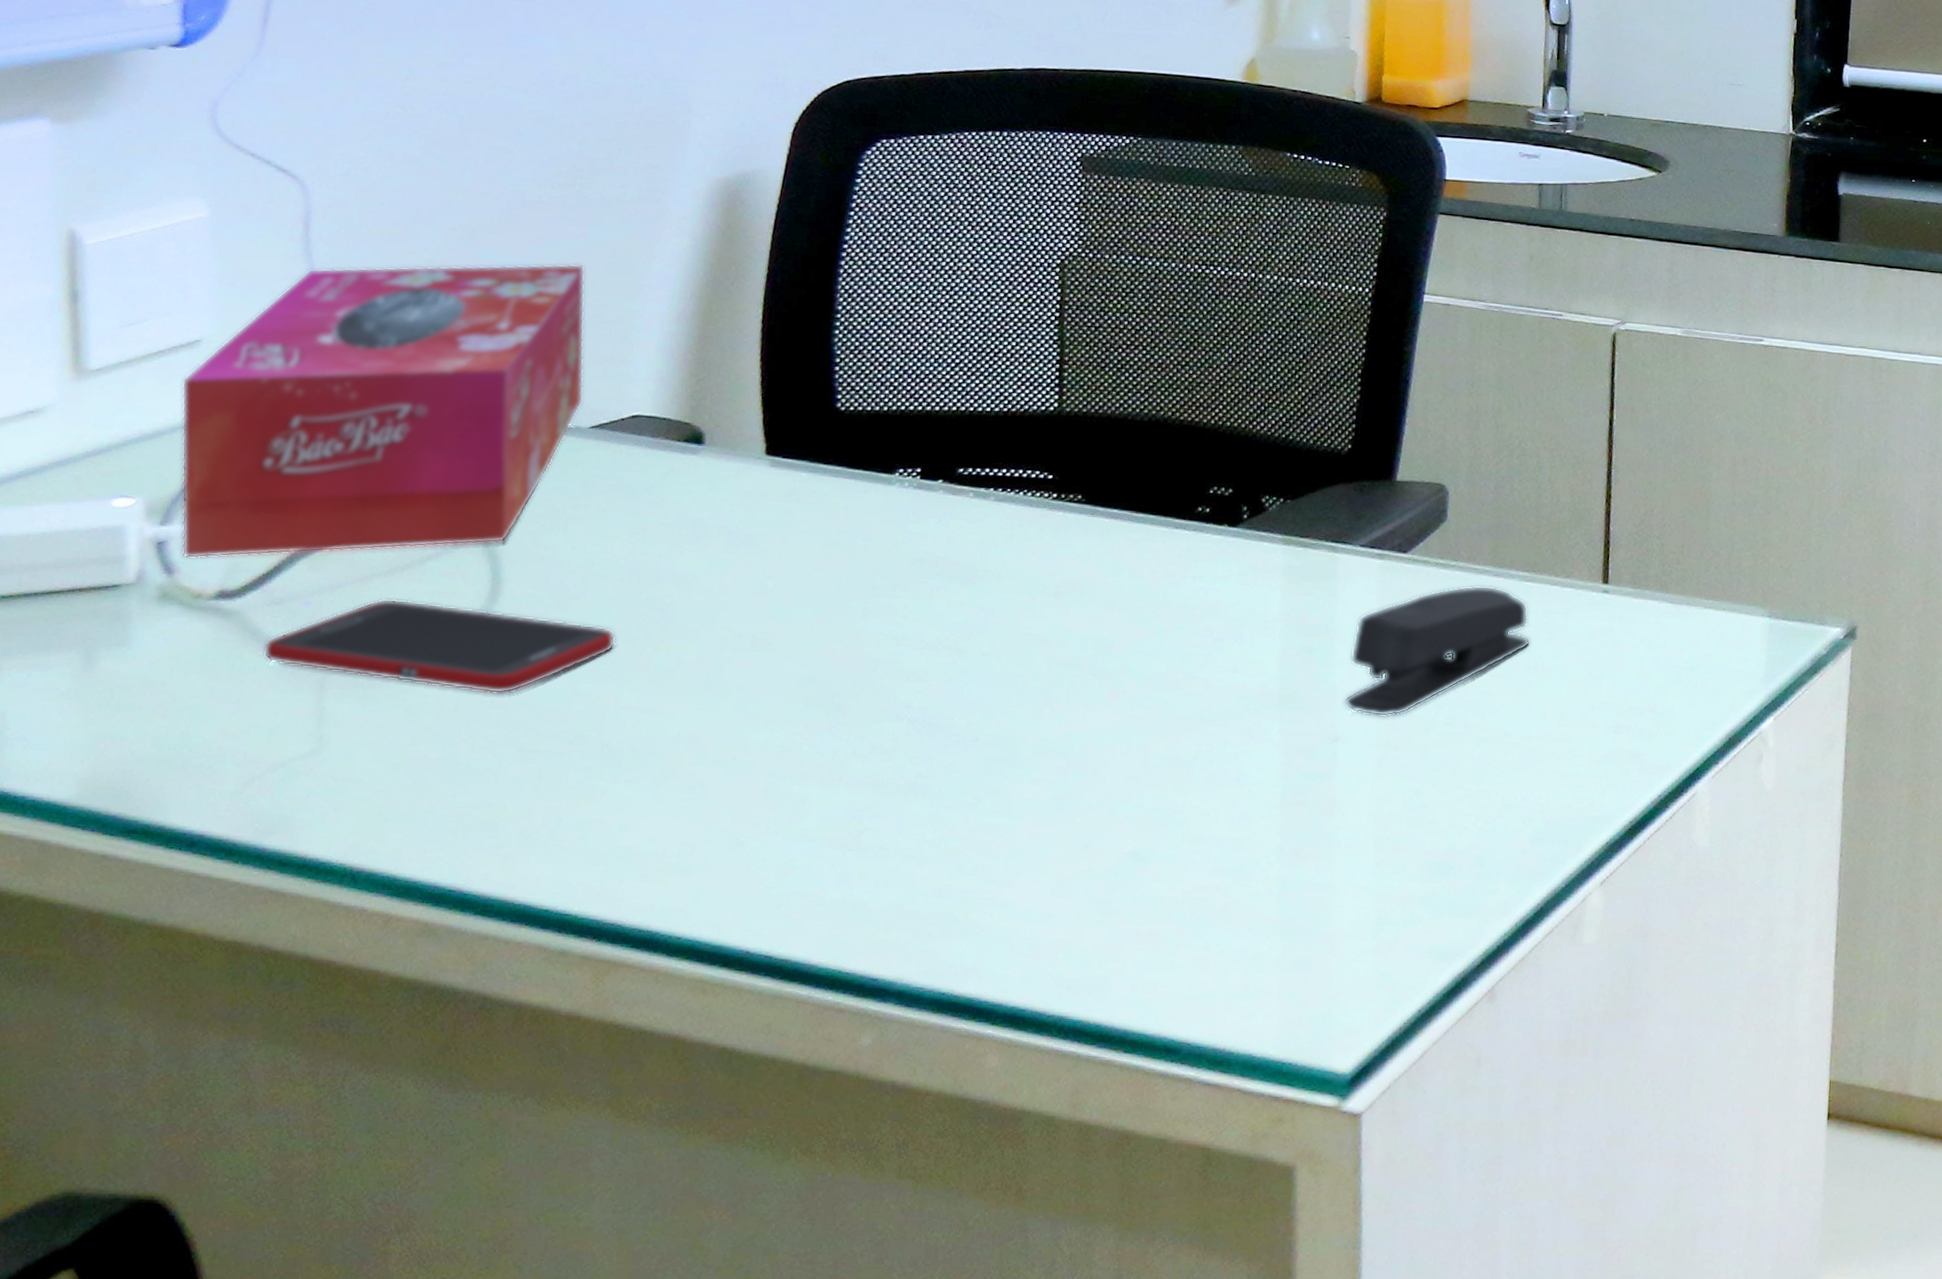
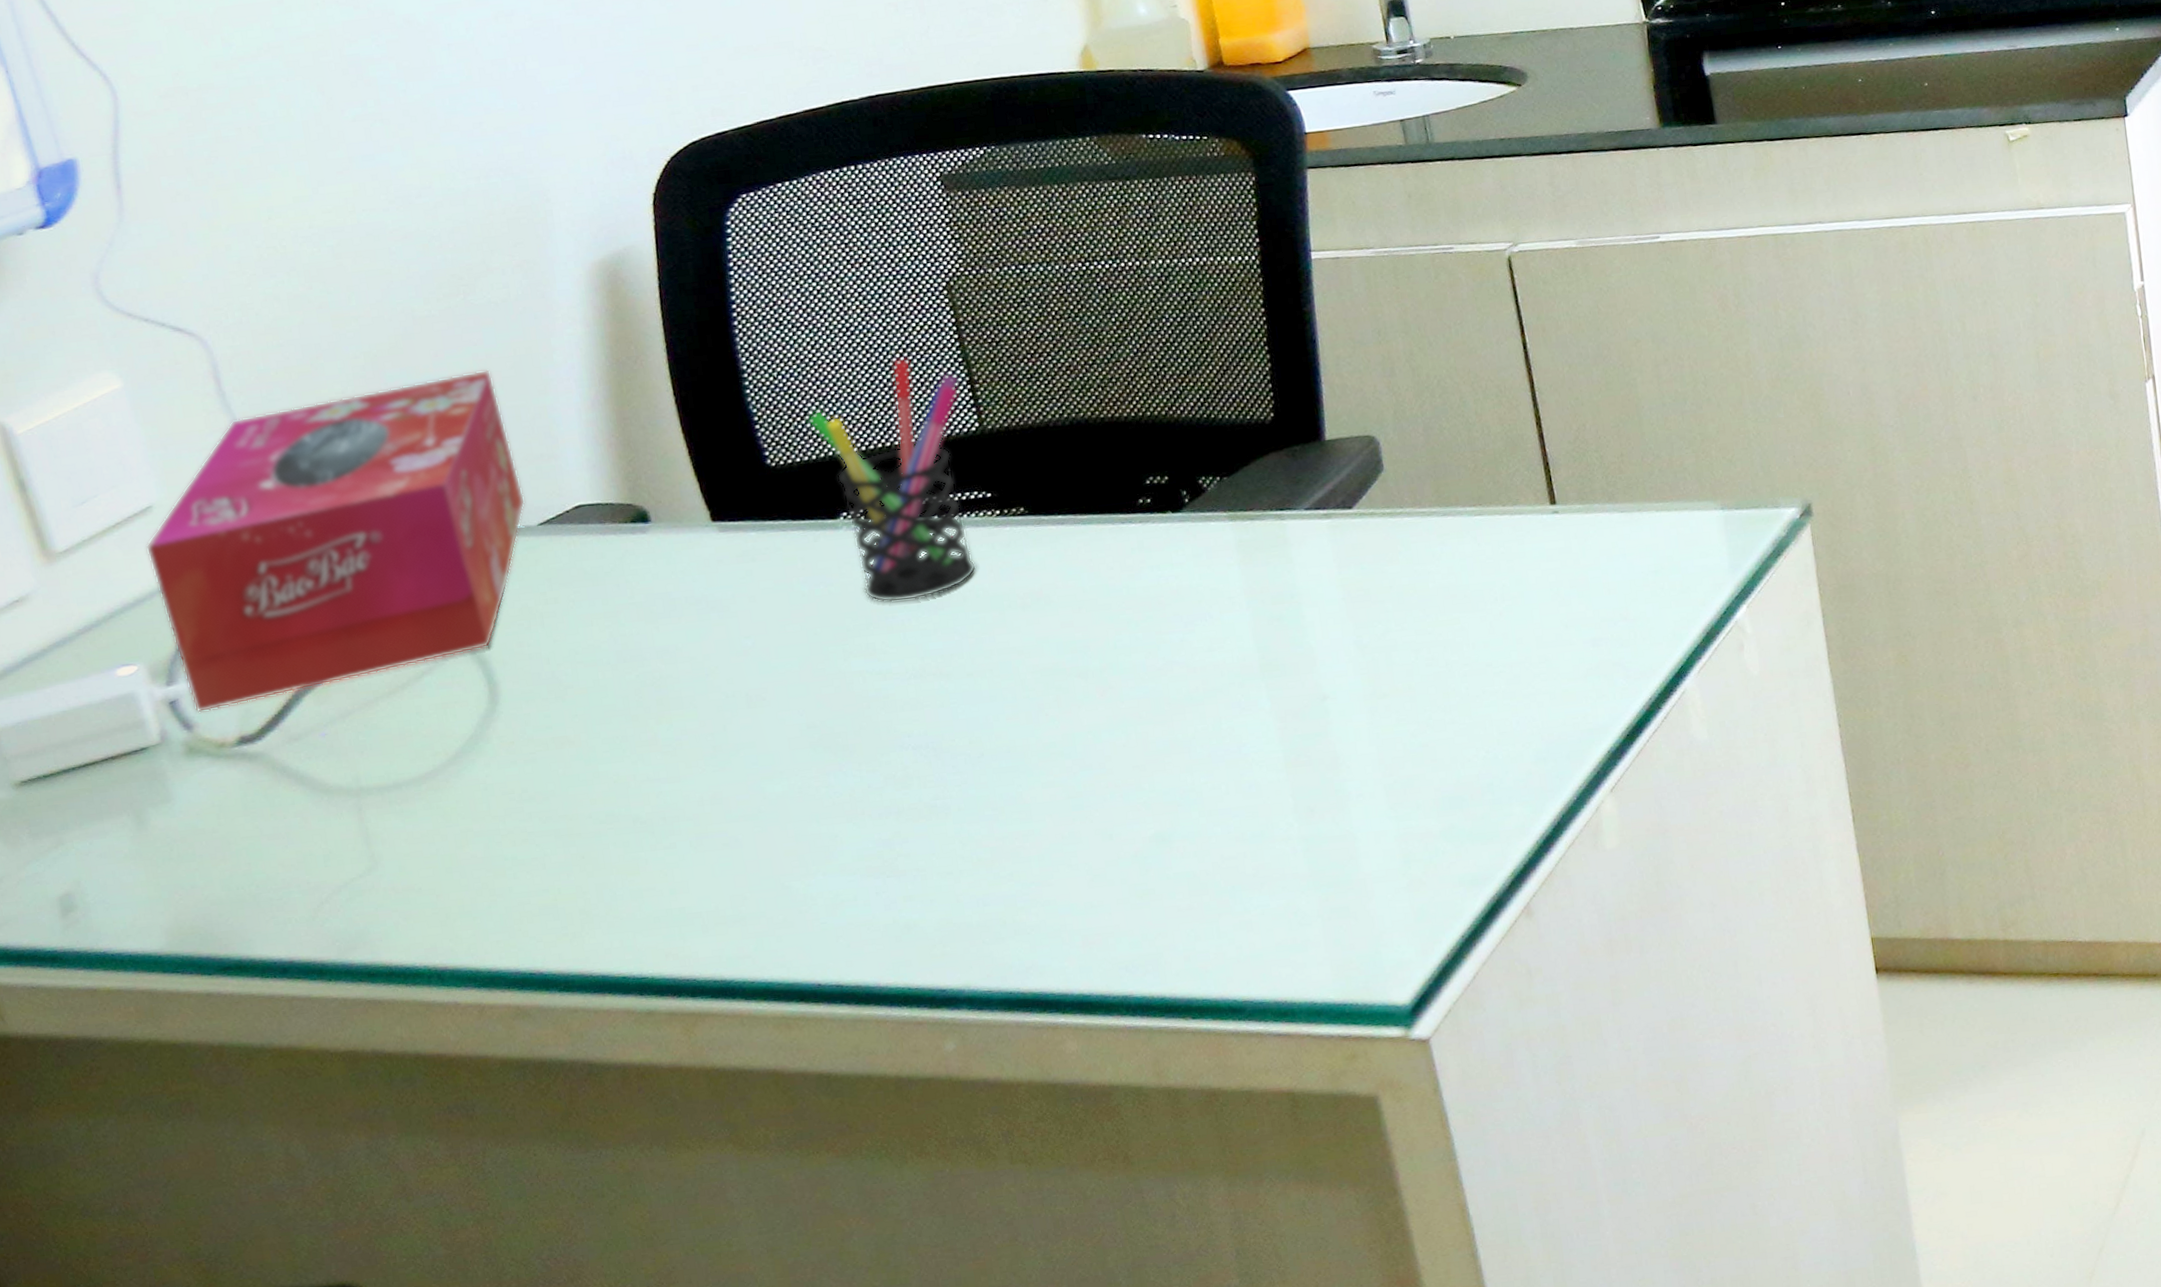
cell phone: present [263,598,616,694] -> none [295,709,619,795]
pen holder: none [888,327,1049,570] -> present [807,359,977,603]
stapler: present [1344,585,1531,717] -> none [1319,526,1492,670]

